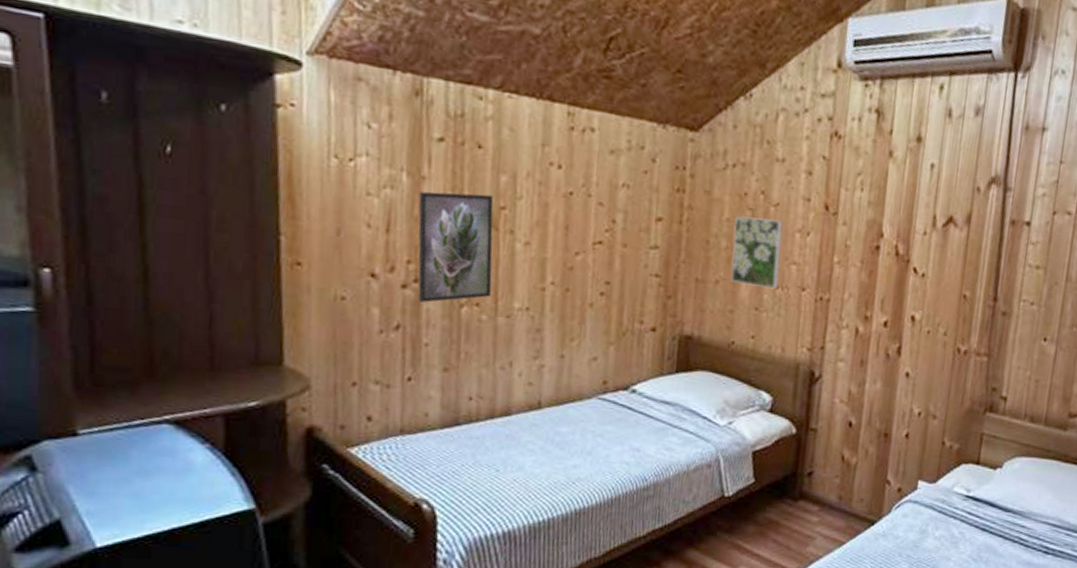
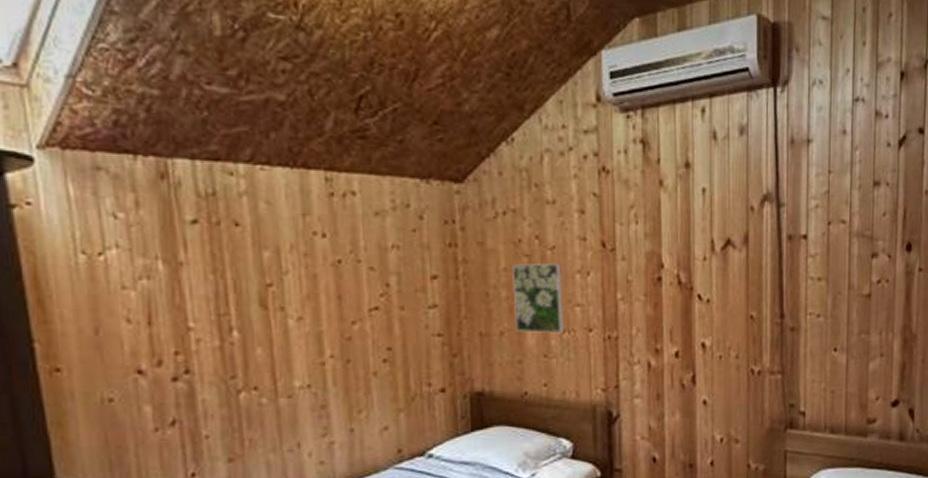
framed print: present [418,191,494,303] -> none [179,273,268,393]

